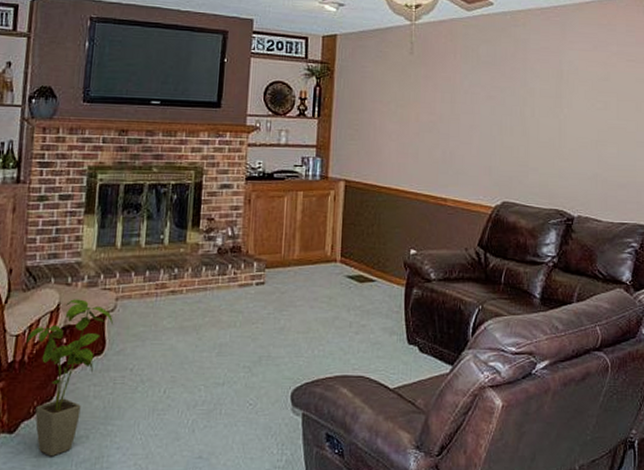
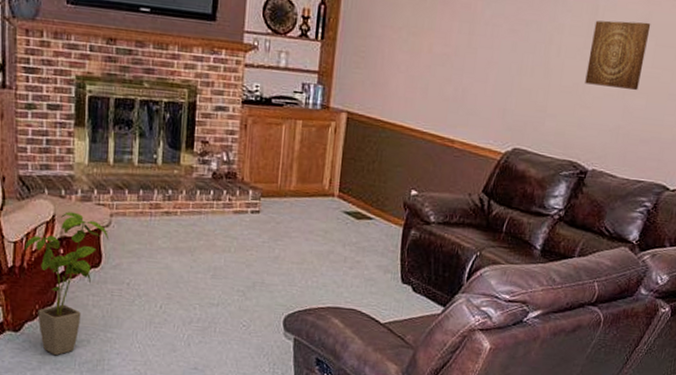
wall art: none [560,81,611,140] -> present [585,20,651,90]

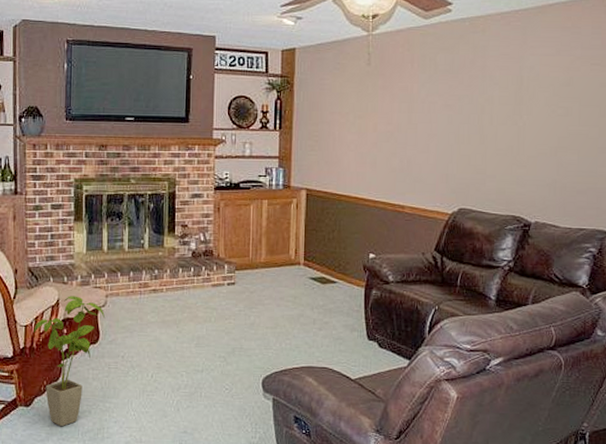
wall art: present [585,20,651,90] -> none [518,86,573,147]

